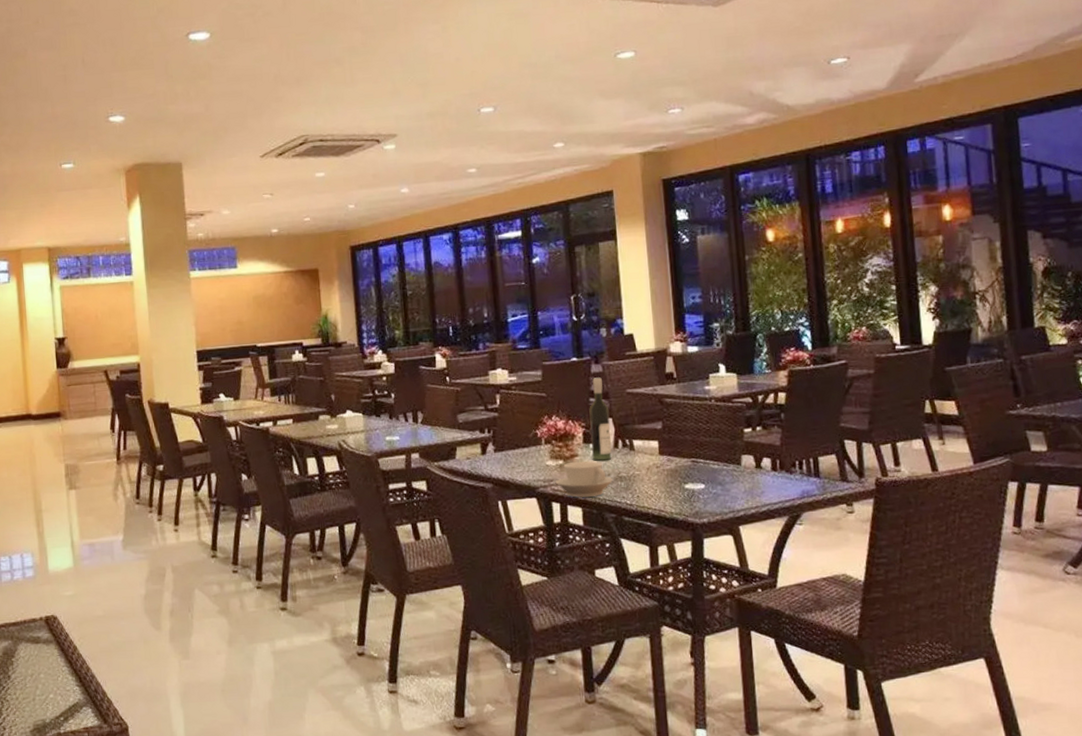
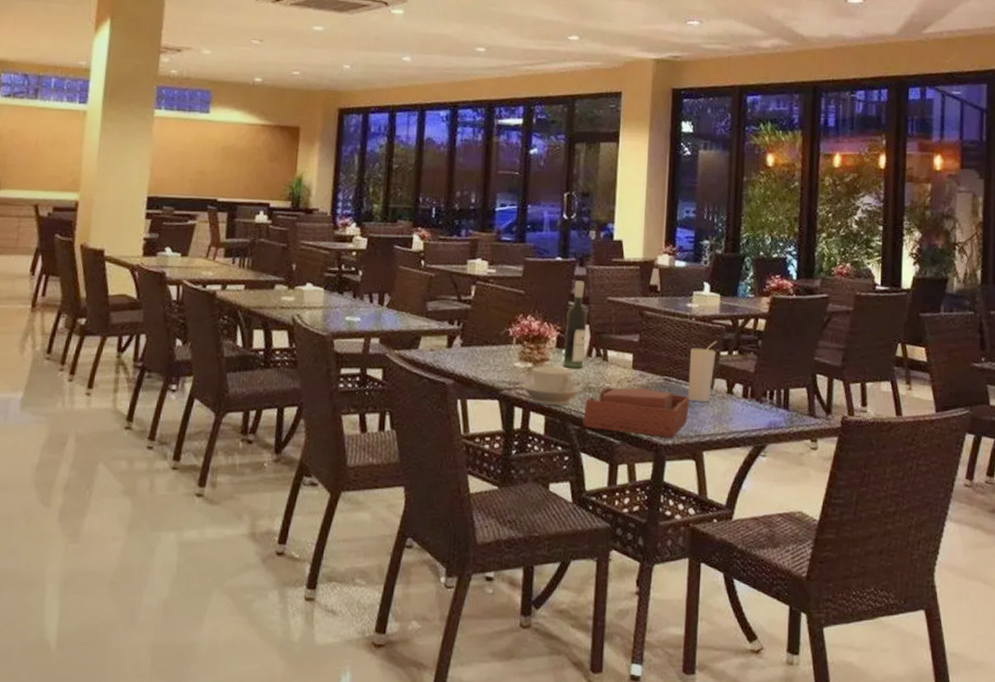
napkin holder: none [618,472,720,517] -> present [583,387,690,438]
cup: none [714,418,740,480] -> present [687,340,717,402]

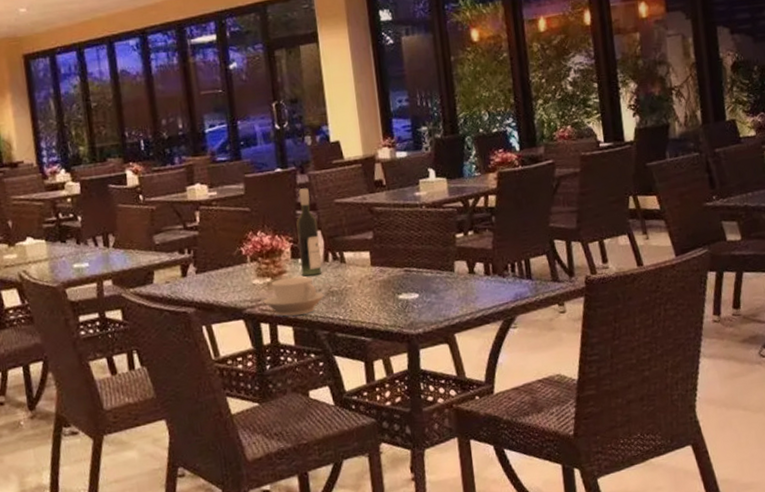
napkin holder: present [583,387,690,438] -> none [330,282,435,332]
cup: present [687,340,717,402] -> none [426,224,453,288]

